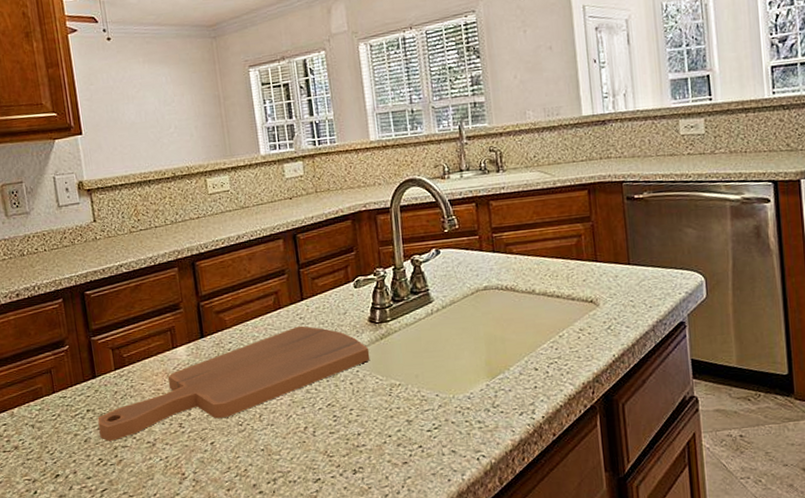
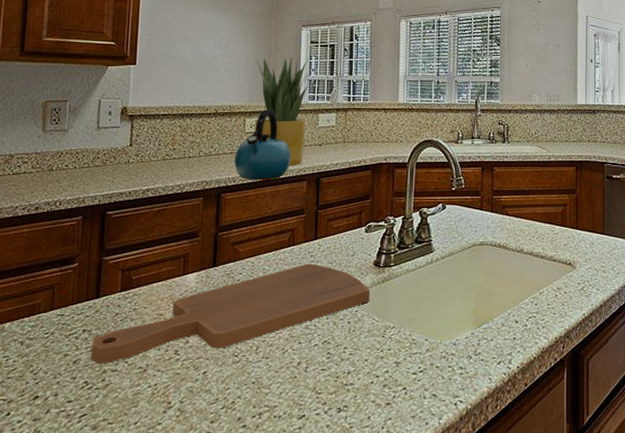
kettle: none [202,165,263,245] -> present [234,109,291,180]
planter: none [204,104,275,226] -> present [254,57,309,167]

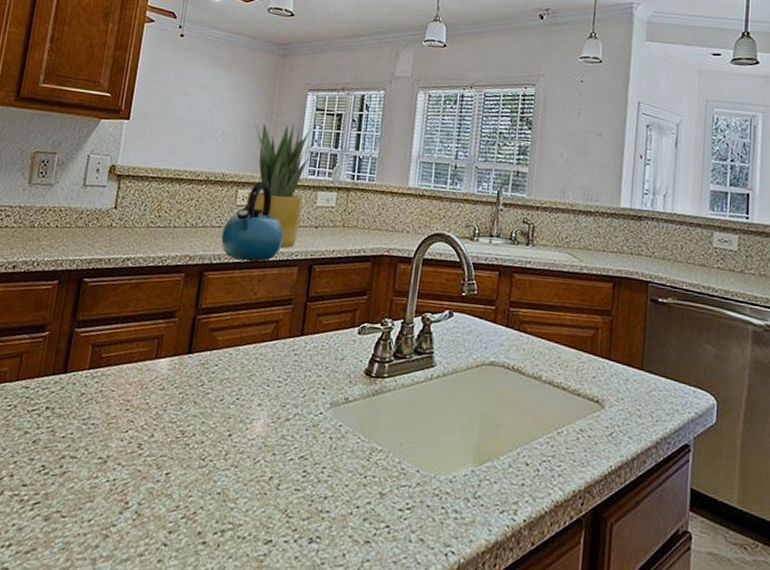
cutting board: present [91,263,370,364] -> none [51,362,358,448]

